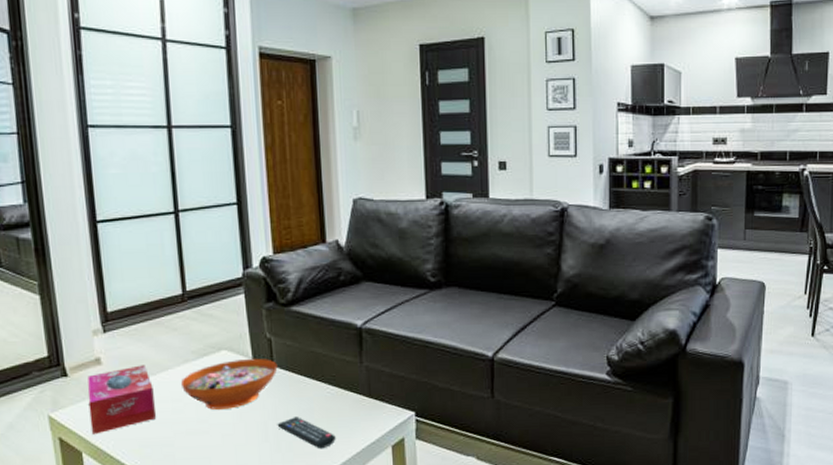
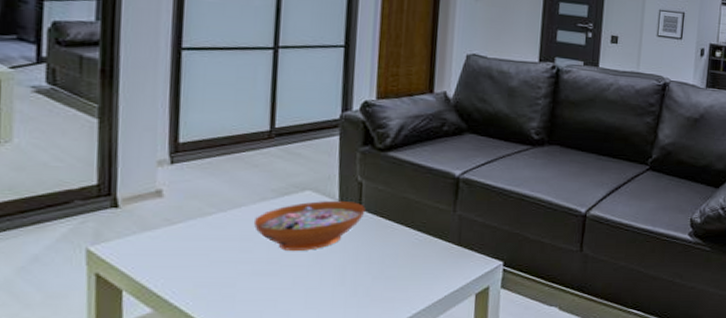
tissue box: present [87,365,156,435] -> none [137,200,221,272]
remote control: present [277,417,336,449] -> none [356,262,418,295]

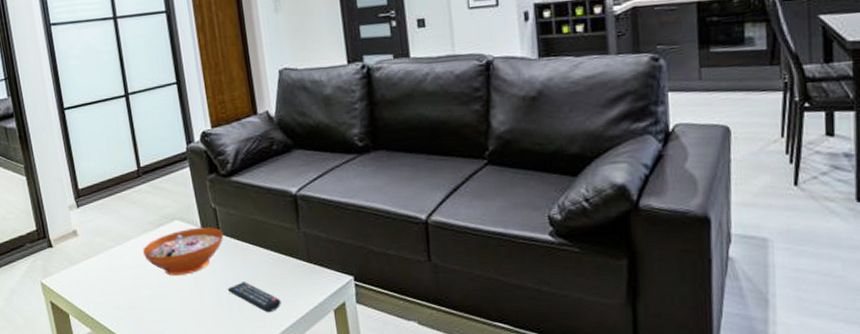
remote control: none [356,262,418,295] -> present [227,282,281,313]

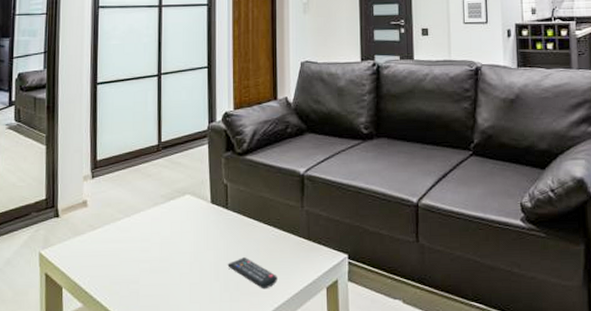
decorative bowl: present [142,227,224,277] -> none [149,202,231,251]

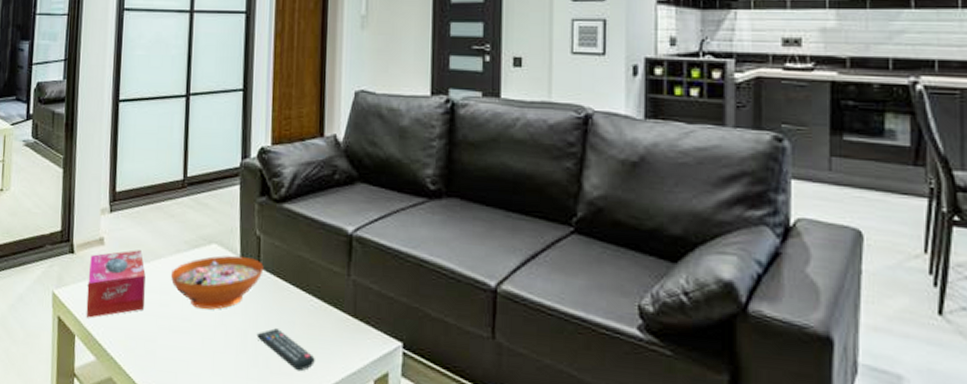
tissue box: none [72,207,127,271] -> present [86,250,146,318]
decorative bowl: none [149,202,231,251] -> present [170,255,264,310]

